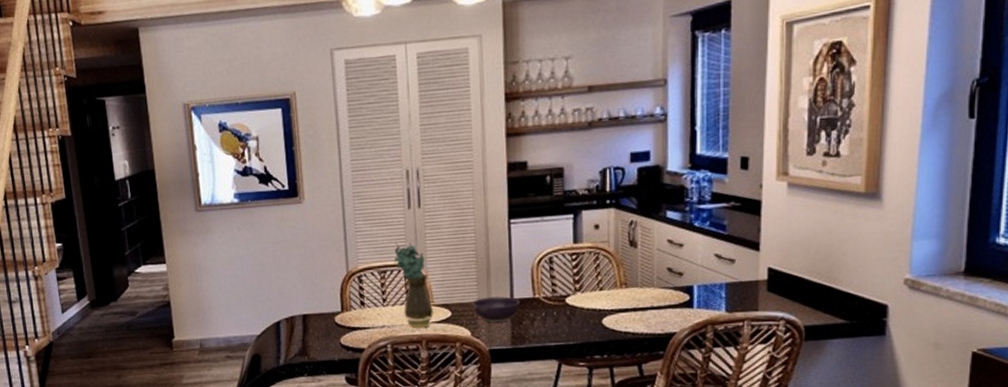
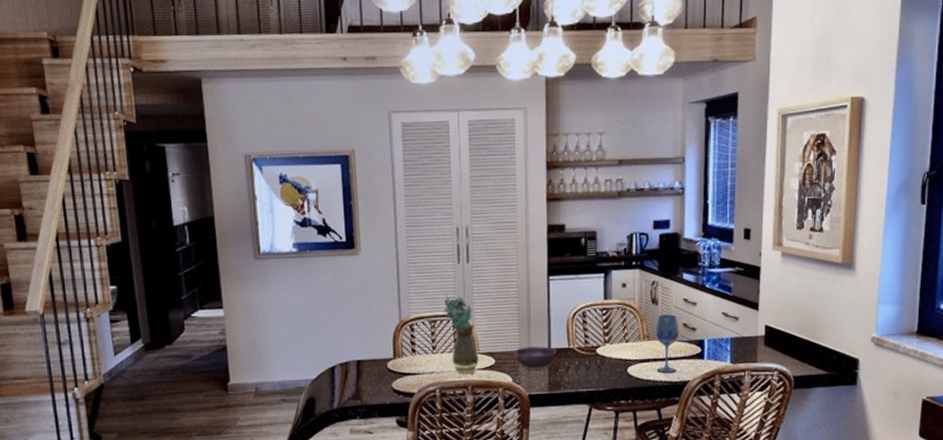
wineglass: none [634,258,663,324] -> present [655,314,679,373]

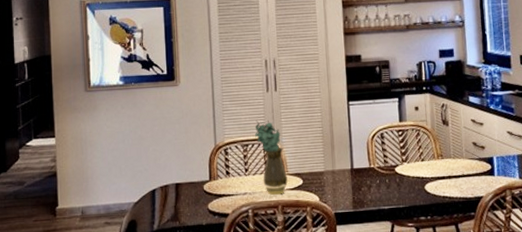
bowl: present [514,346,557,369] -> none [320,166,359,189]
wineglass: present [655,314,679,373] -> none [447,134,471,190]

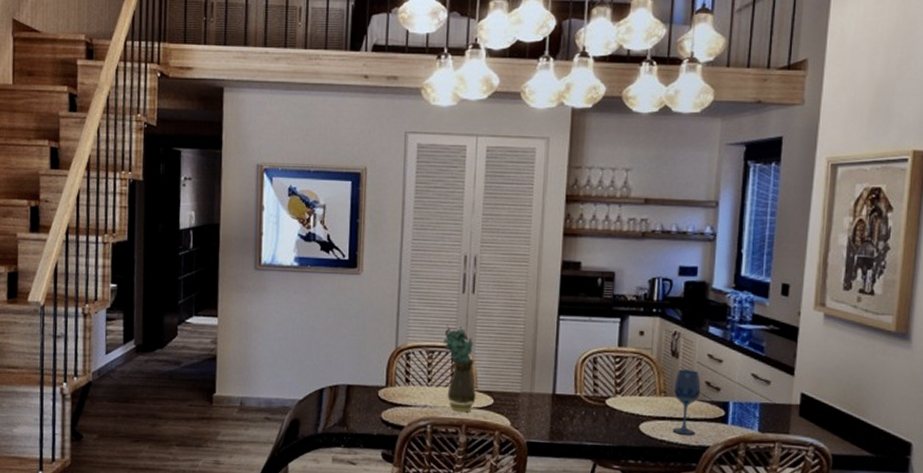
wineglass: none [447,134,471,190] -> present [672,369,701,435]

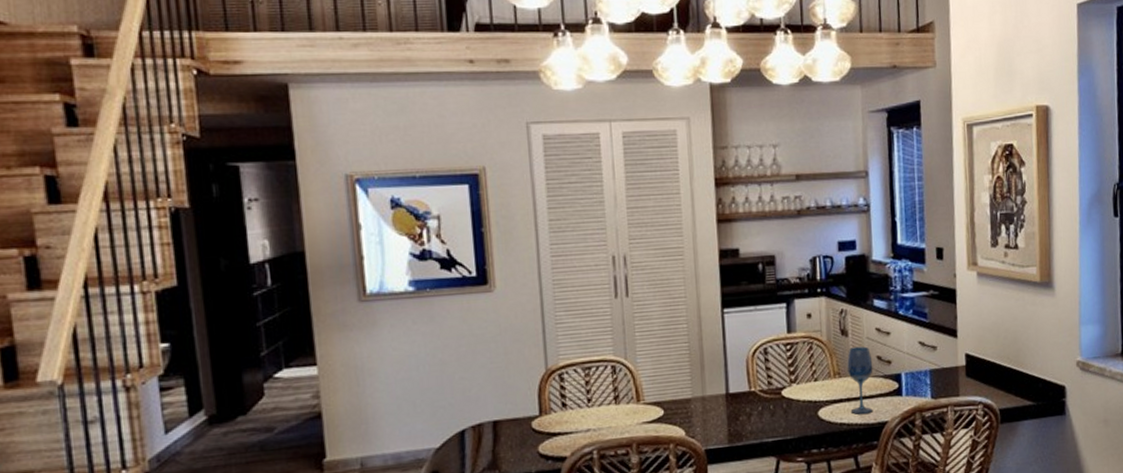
vase: present [443,325,476,413] -> none [599,335,644,431]

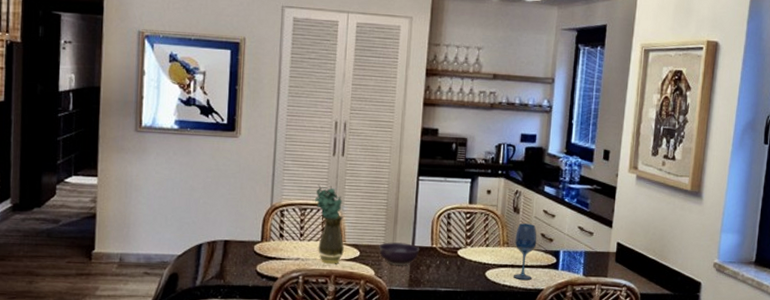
vase: none [599,335,644,431] -> present [315,184,344,264]
bowl: none [686,391,736,420] -> present [379,242,420,265]

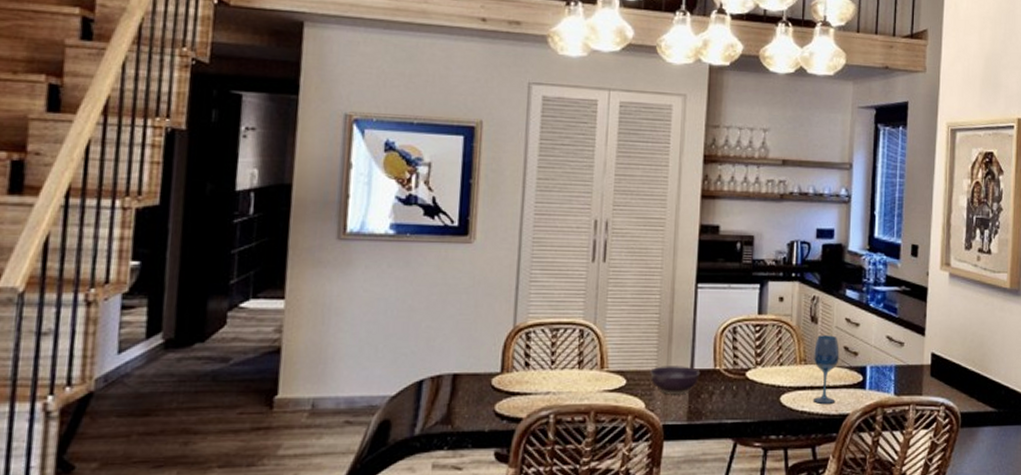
vase: present [315,184,344,264] -> none [570,298,607,397]

